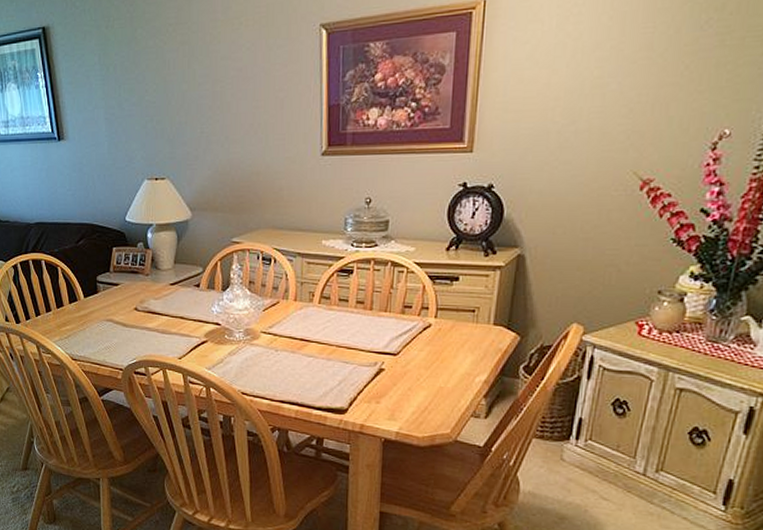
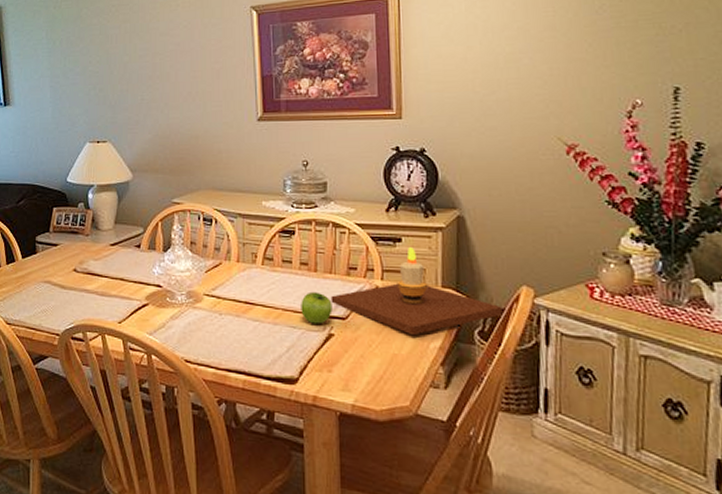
fruit: none [354,329,385,360] -> present [301,291,332,324]
candle: none [384,286,550,370] -> present [331,247,503,336]

